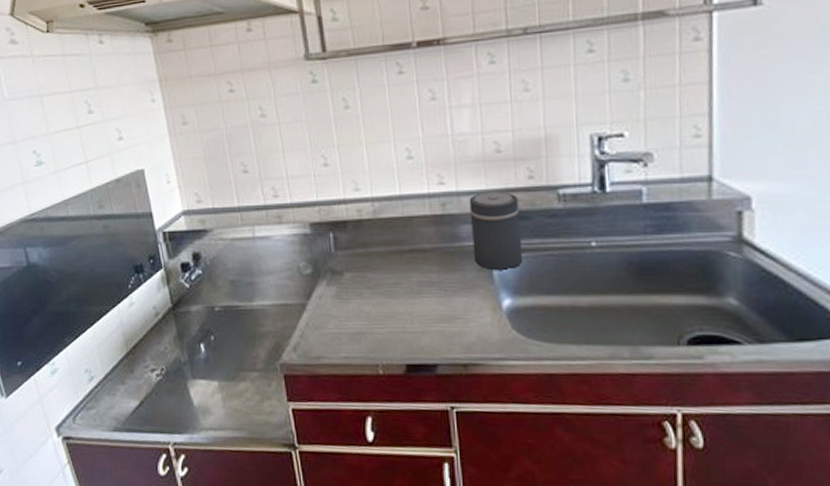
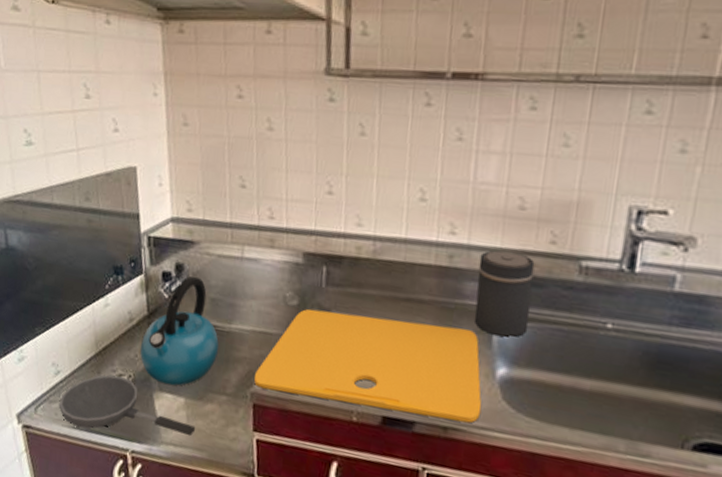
frying pan: none [96,371,233,430] -> present [59,375,196,437]
kettle: none [169,262,244,372] -> present [140,275,219,386]
cutting board: none [282,269,495,359] -> present [254,308,482,424]

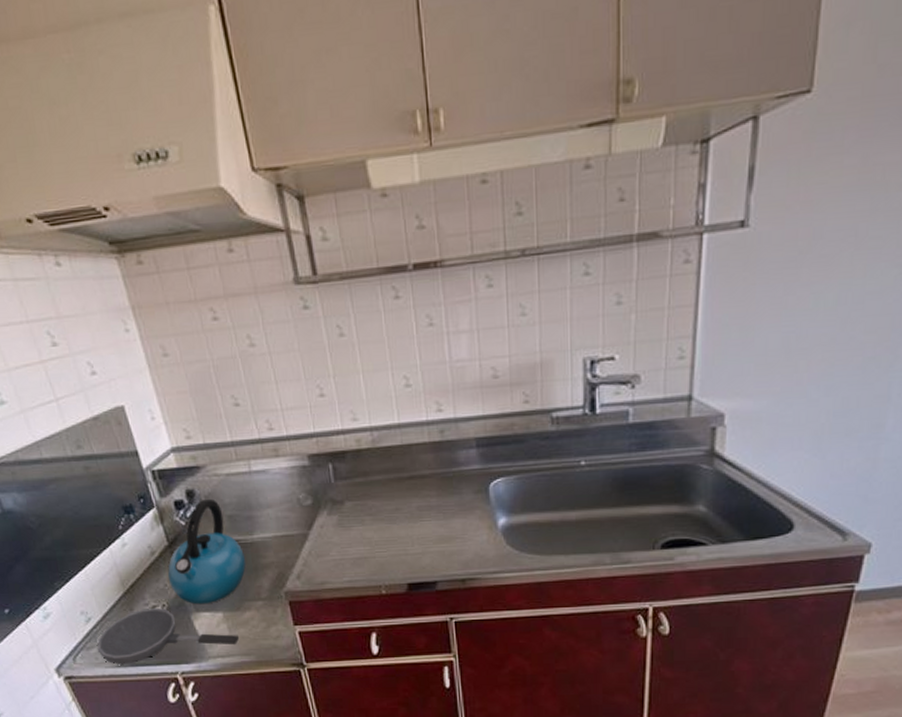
cutting board: present [254,308,482,424] -> none [285,492,491,586]
cylinder: present [474,250,535,338] -> none [467,417,518,492]

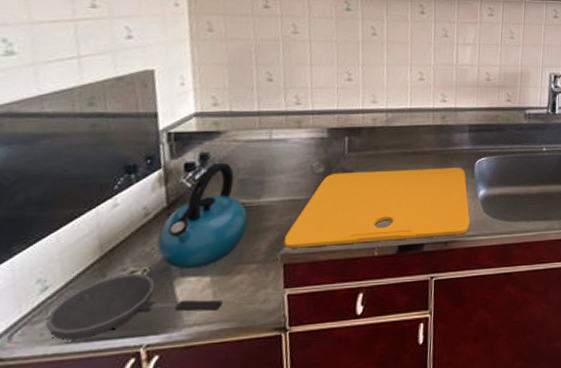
cutting board: none [285,492,491,586] -> present [284,168,471,249]

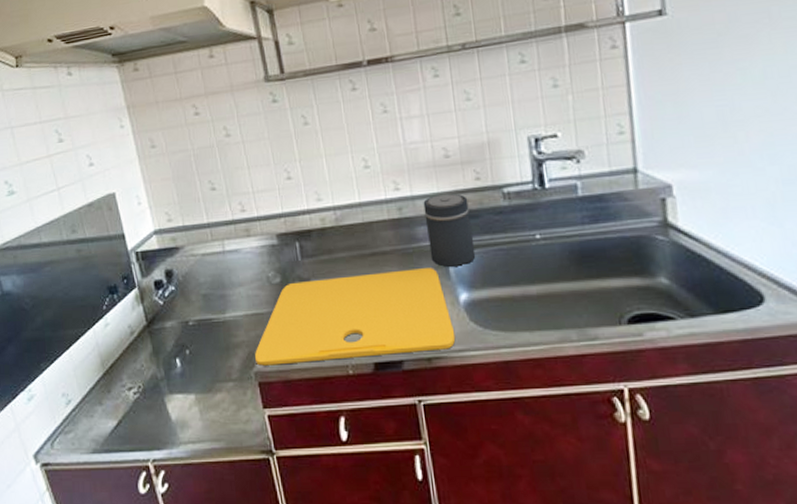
frying pan: present [45,274,224,341] -> none [74,390,210,451]
kettle: present [158,162,248,269] -> none [145,278,218,386]
cylinder: none [462,109,499,168] -> present [423,193,476,267]

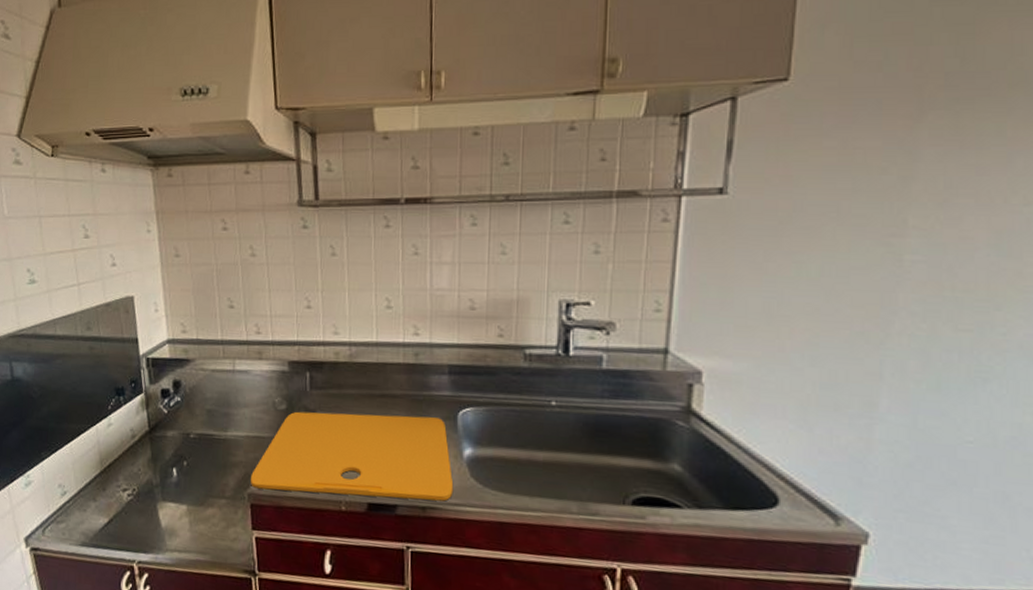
cylinder: present [423,193,476,267] -> none [440,346,487,421]

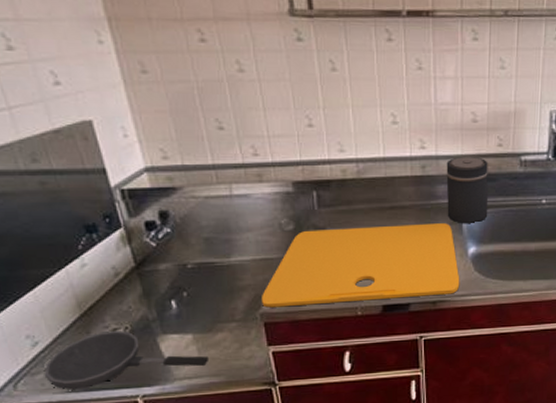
frying pan: none [66,490,199,545] -> present [44,331,210,390]
cylinder: none [440,346,487,421] -> present [446,157,488,223]

